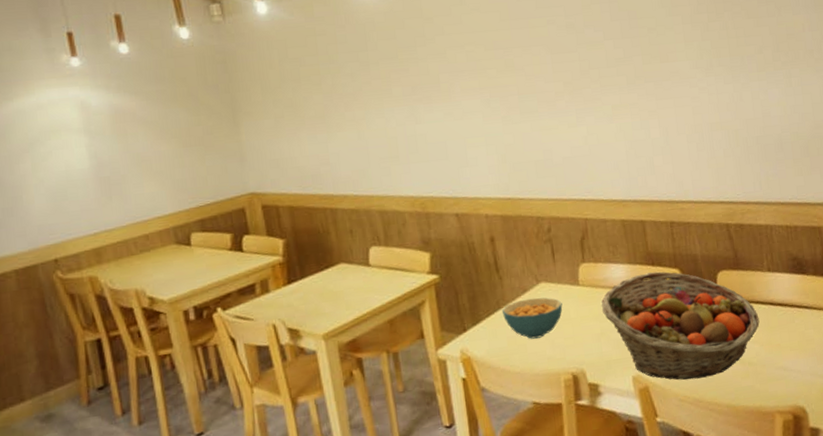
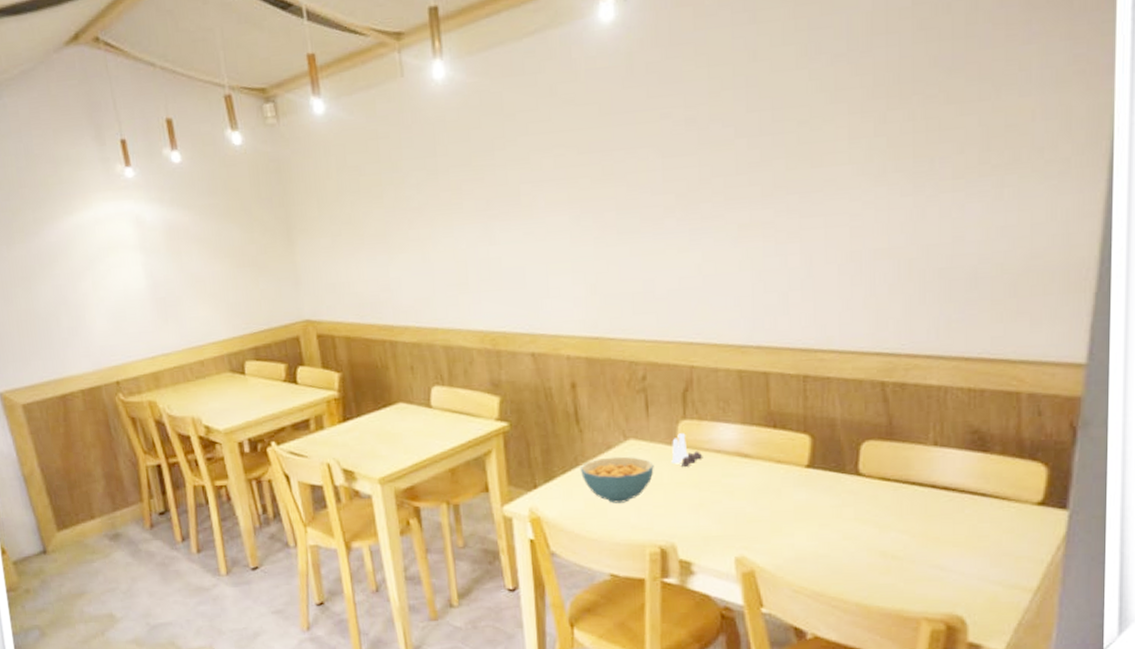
salt and pepper shaker set: none [575,274,601,303] -> present [671,433,703,467]
fruit basket: present [601,271,760,380] -> none [702,436,914,569]

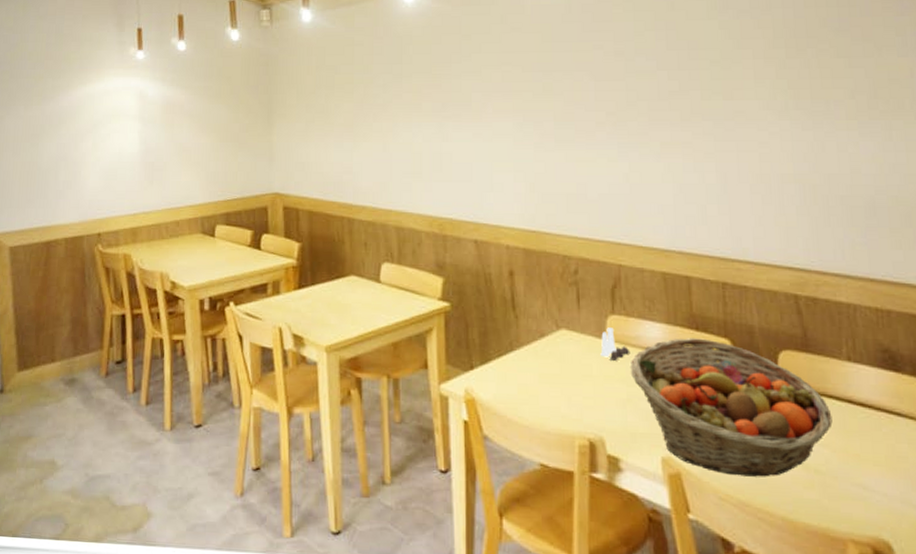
cereal bowl: present [579,456,654,503] -> none [514,345,584,392]
fruit basket: none [702,436,914,569] -> present [630,338,833,477]

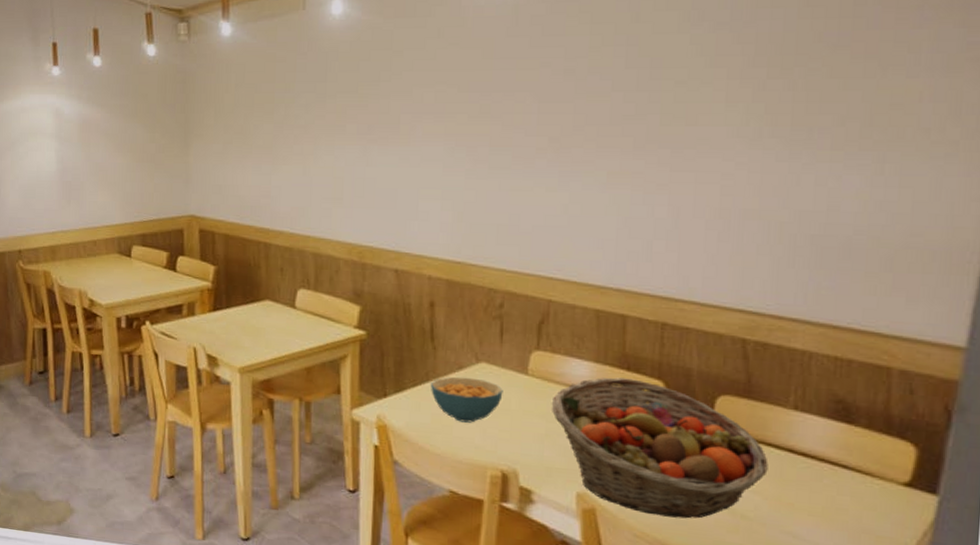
cereal bowl: none [514,345,584,392] -> present [430,377,503,423]
salt and pepper shaker set: present [600,327,630,361] -> none [521,363,553,396]

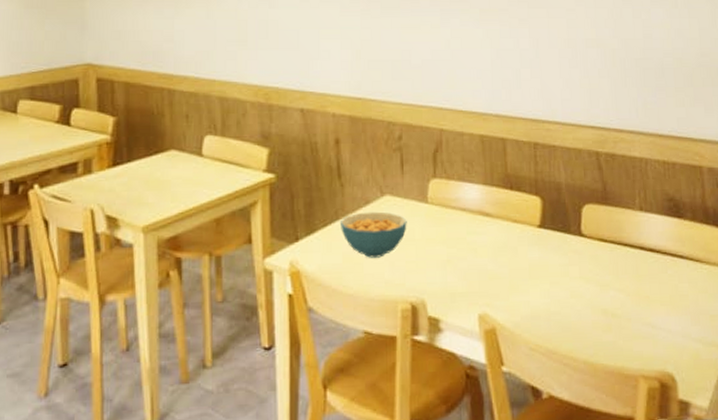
fruit basket: present [551,377,768,519] -> none [450,197,627,326]

